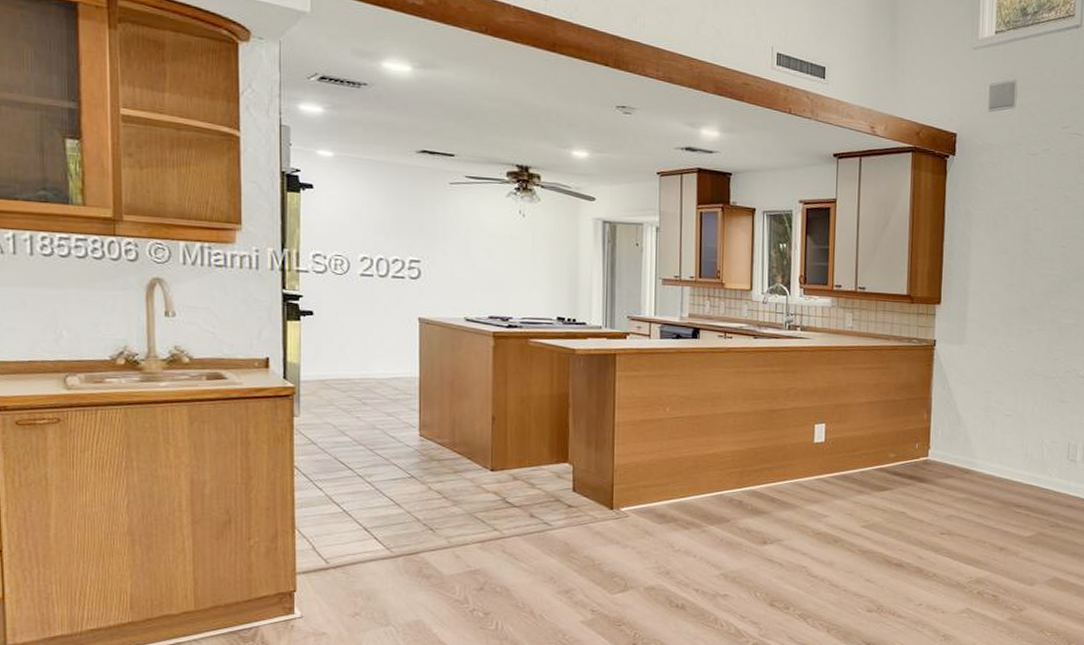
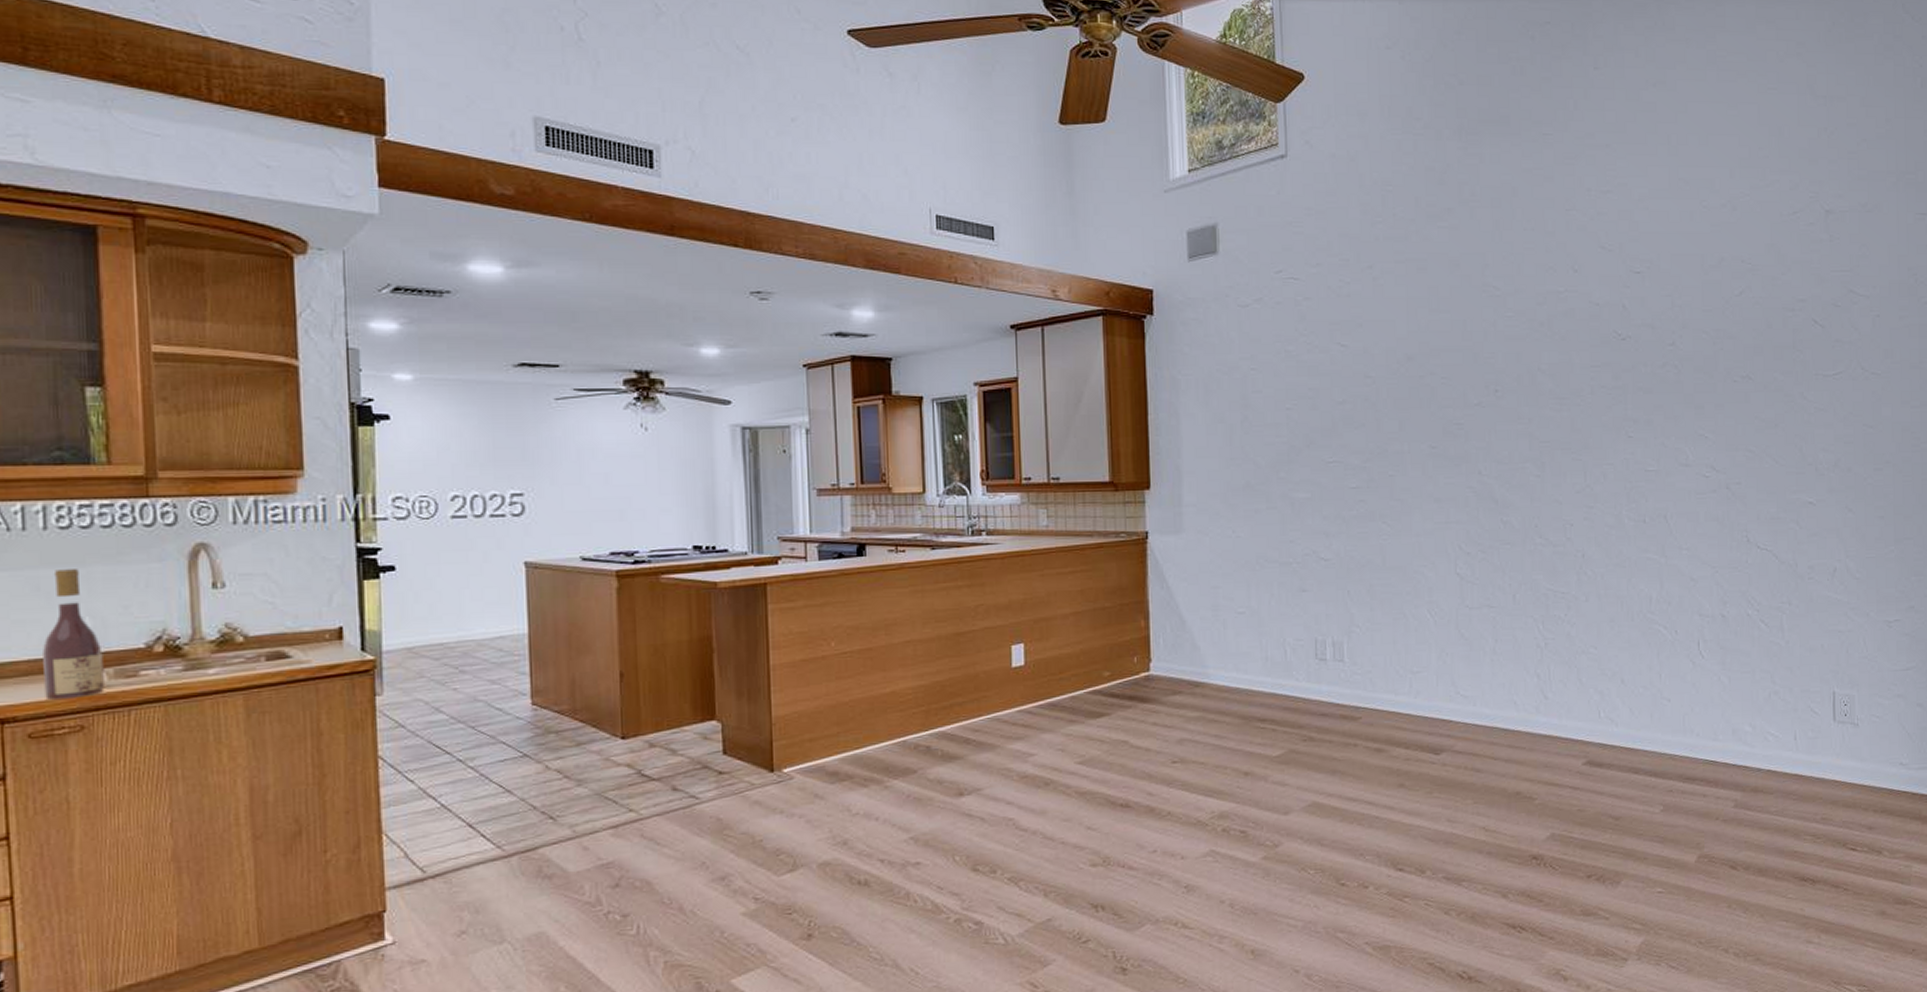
wine bottle: none [27,288,77,397] -> present [41,567,105,701]

